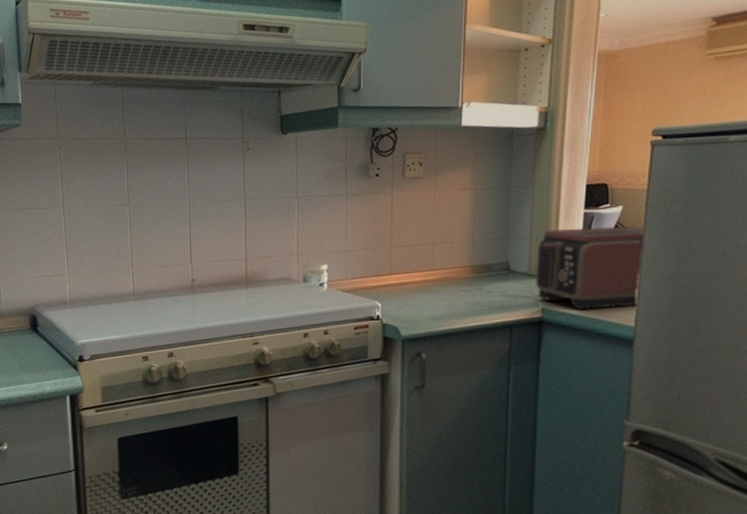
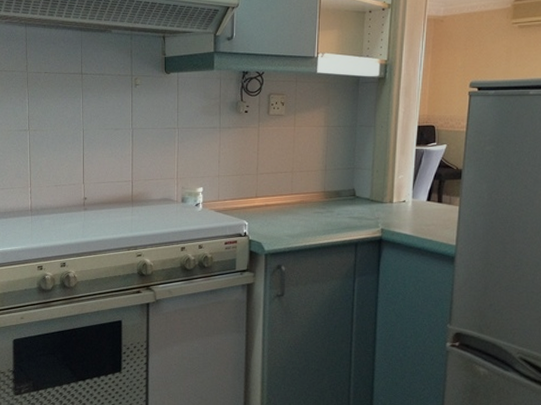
toaster: present [536,225,646,309] -> none [377,161,465,230]

